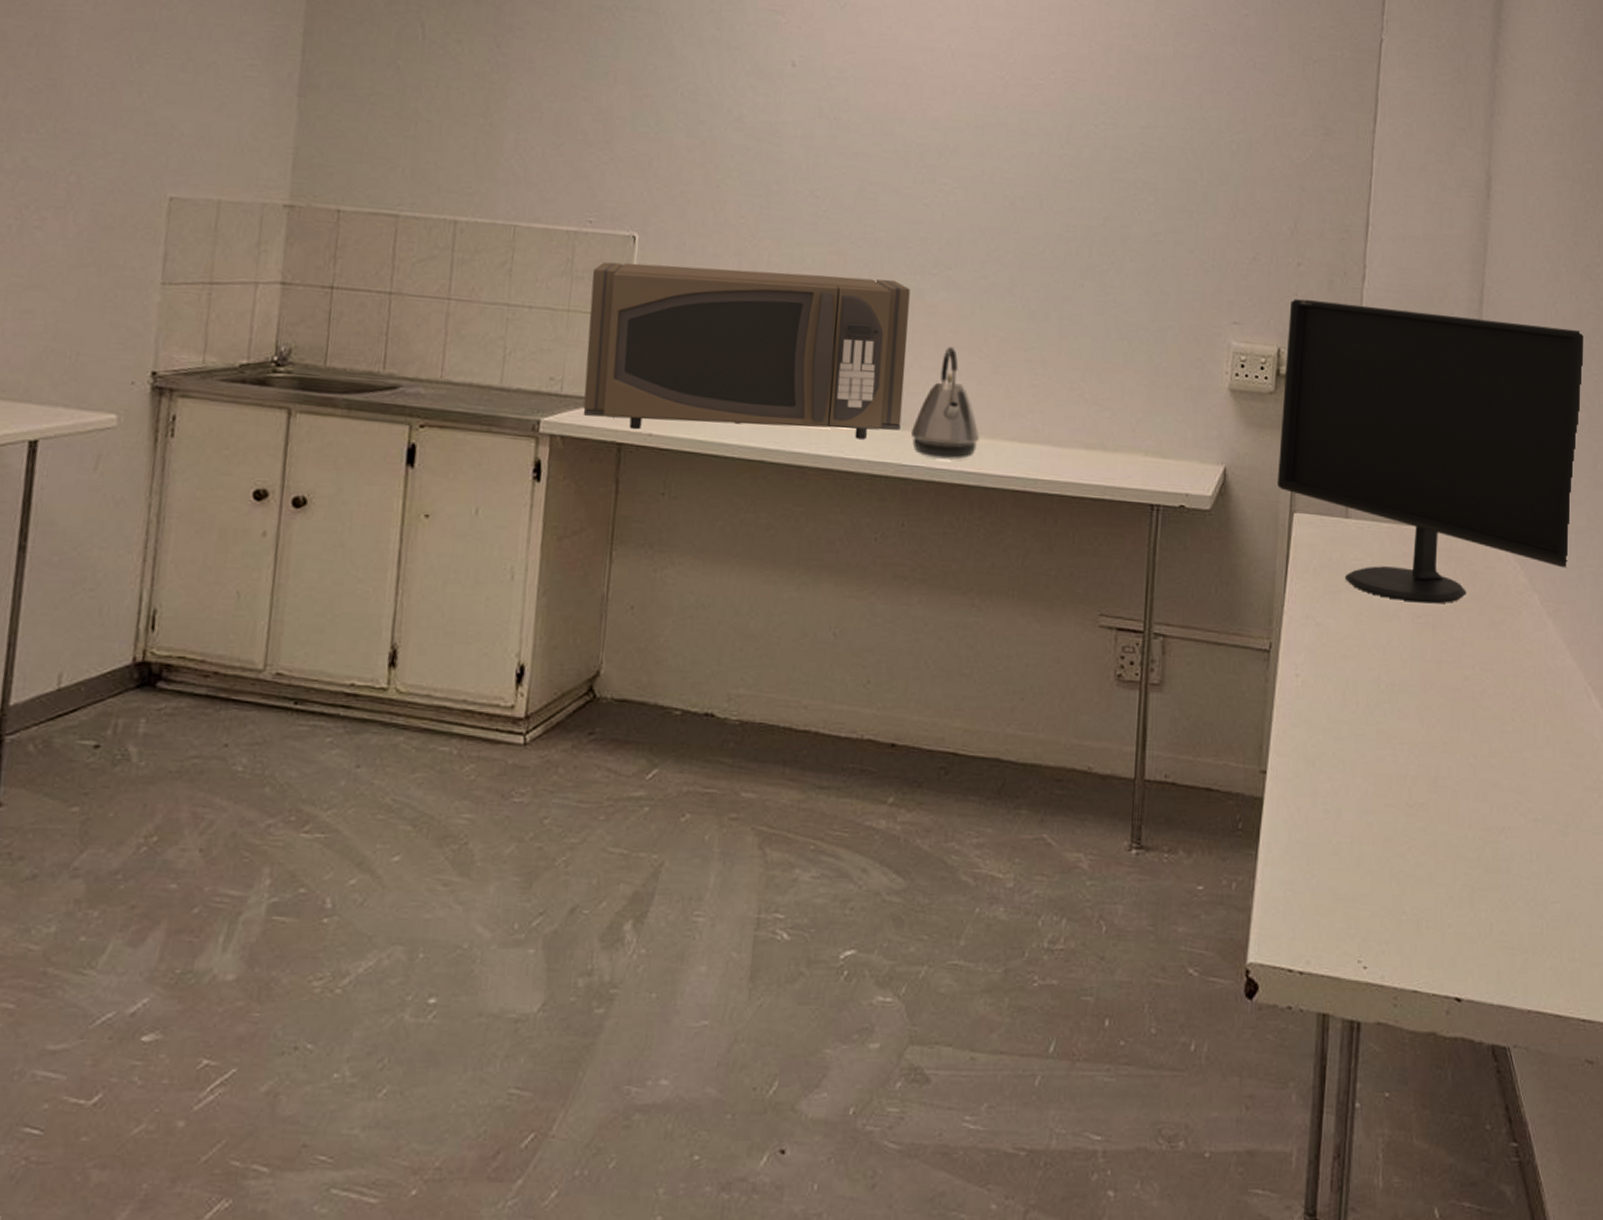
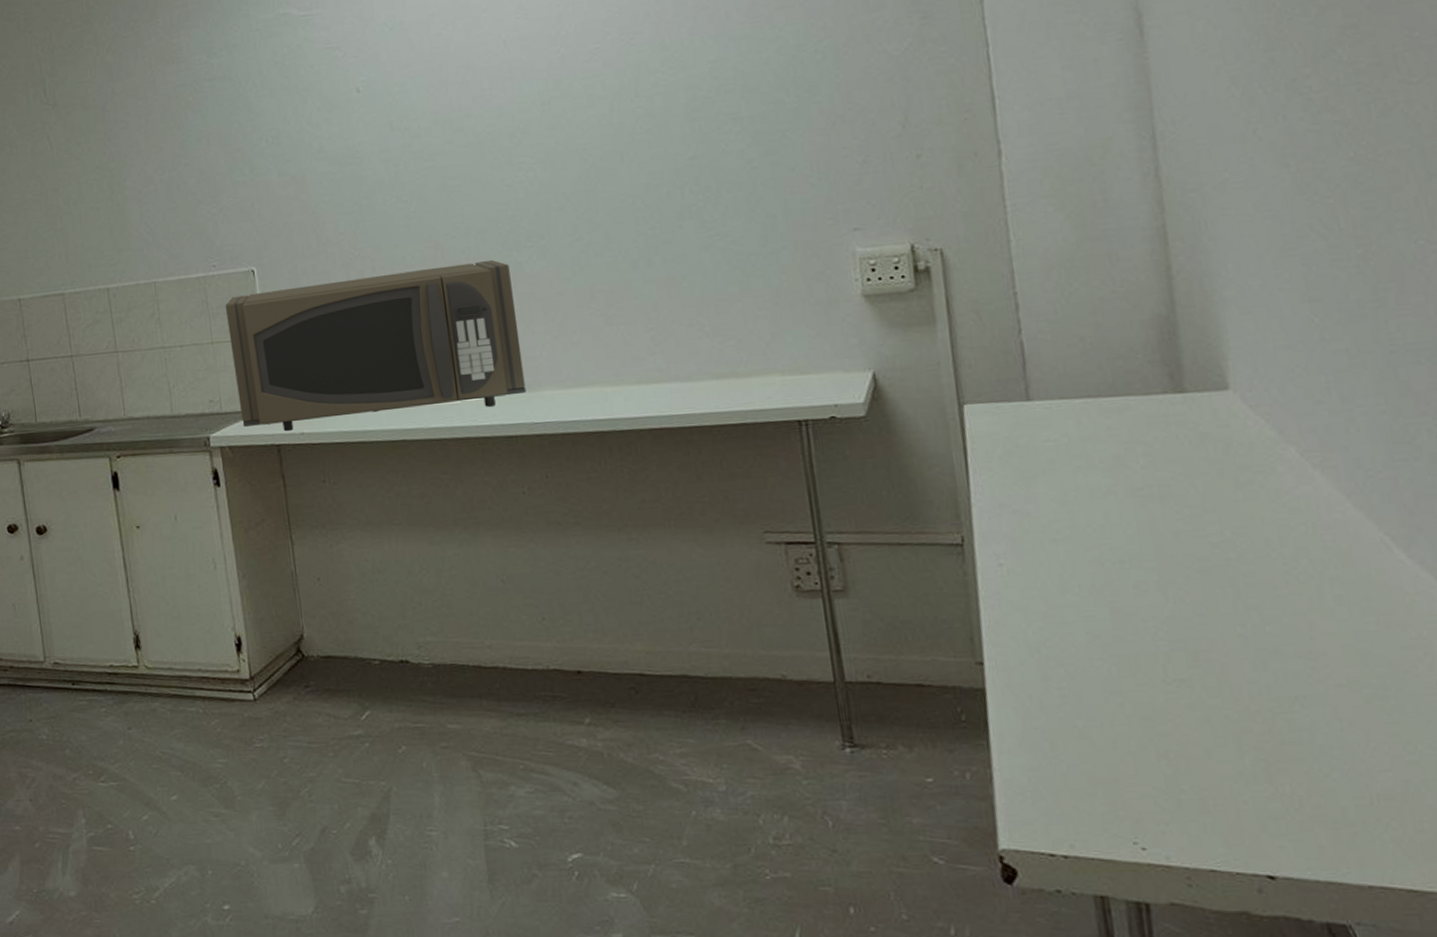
kettle: present [910,347,980,460] -> none [536,309,606,413]
computer monitor: present [1277,299,1583,604] -> none [916,152,1330,476]

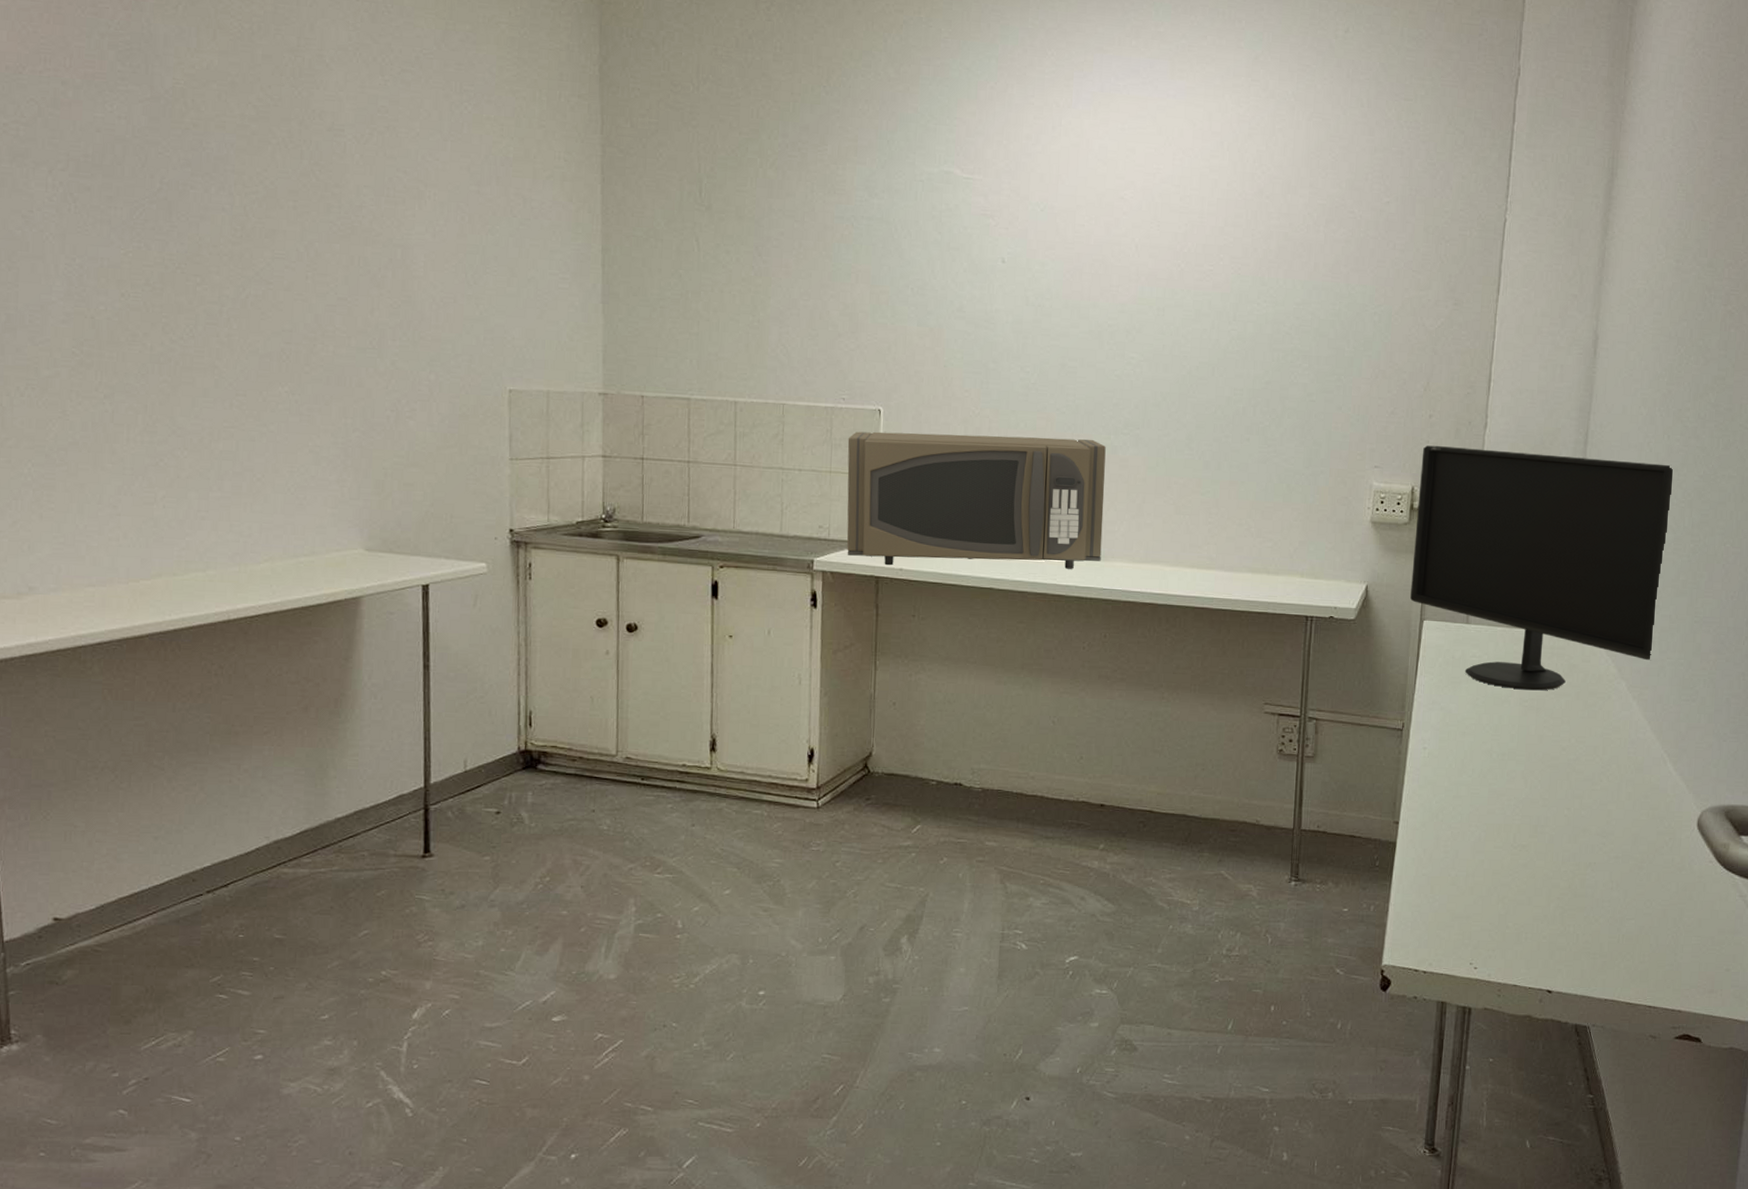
computer monitor: none [916,152,1330,476] -> present [1410,445,1673,691]

